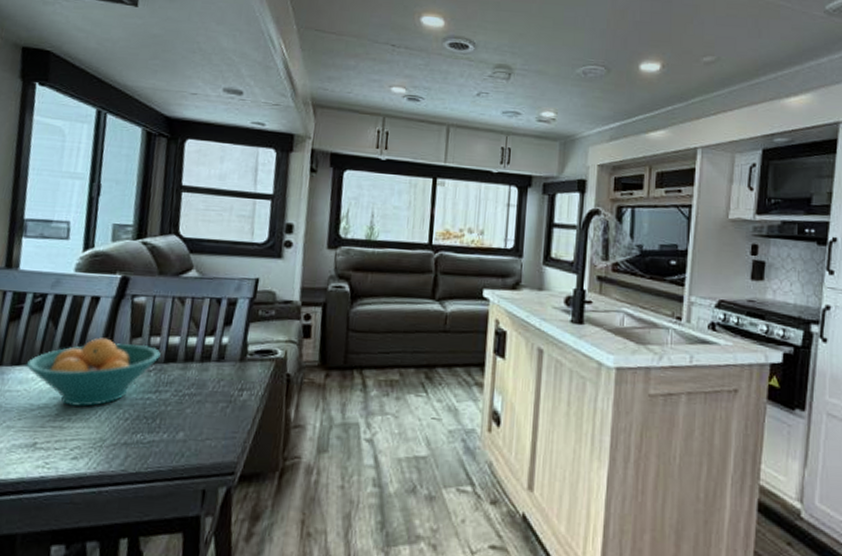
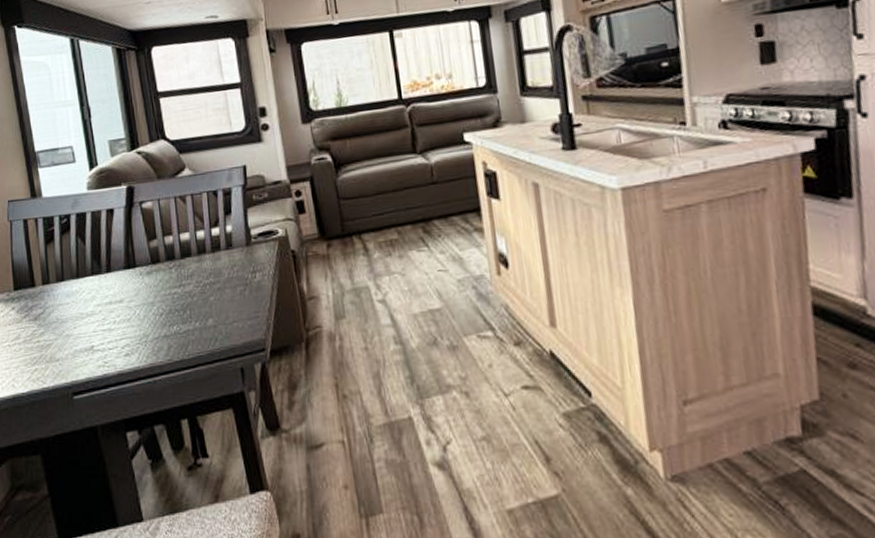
fruit bowl: present [26,337,161,407] -> none [68,245,176,311]

